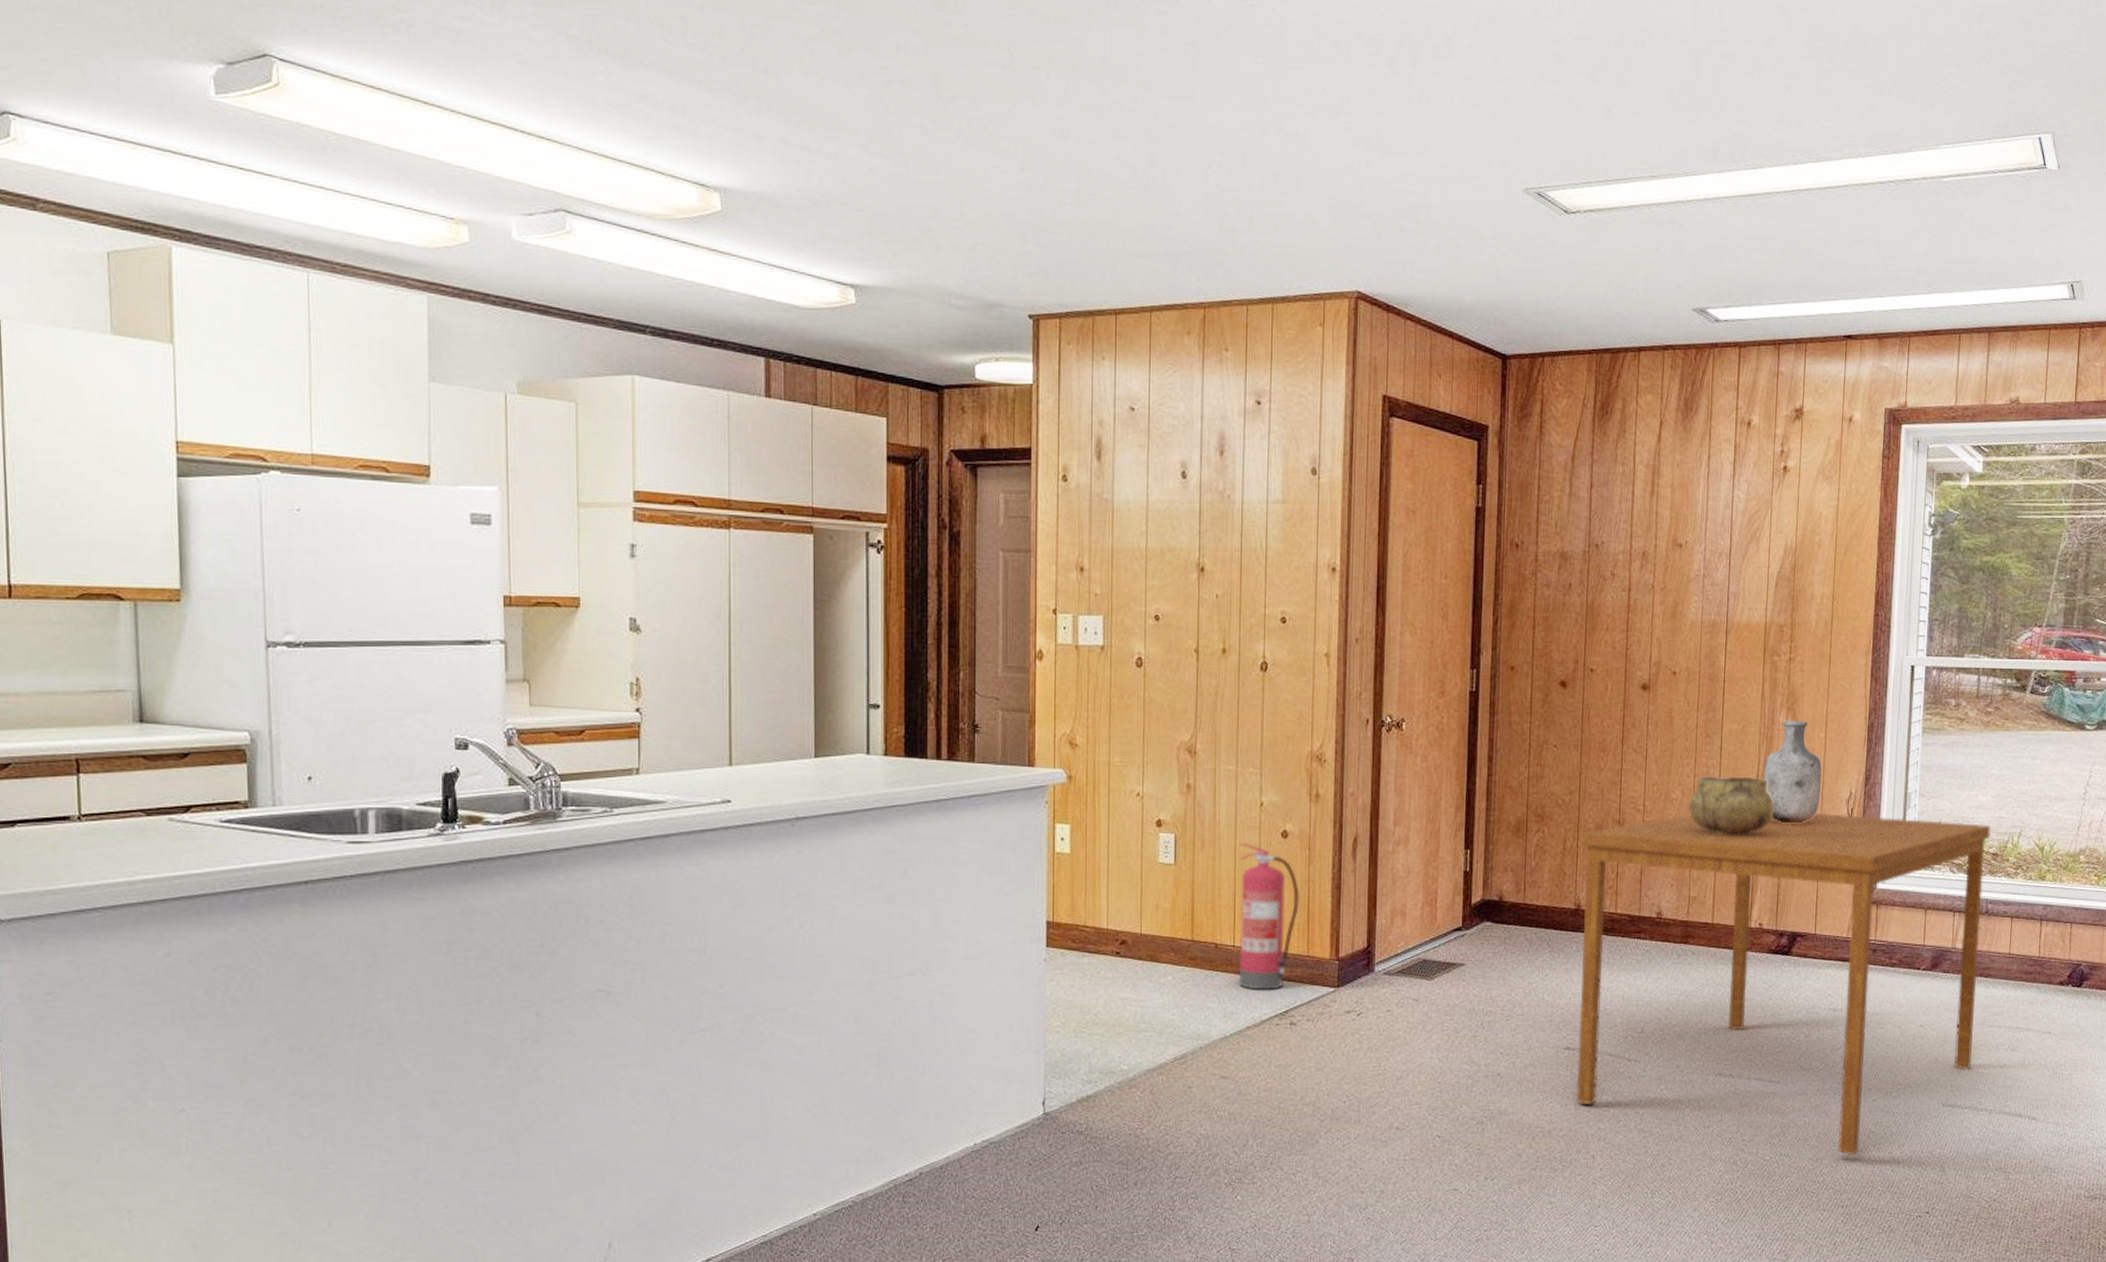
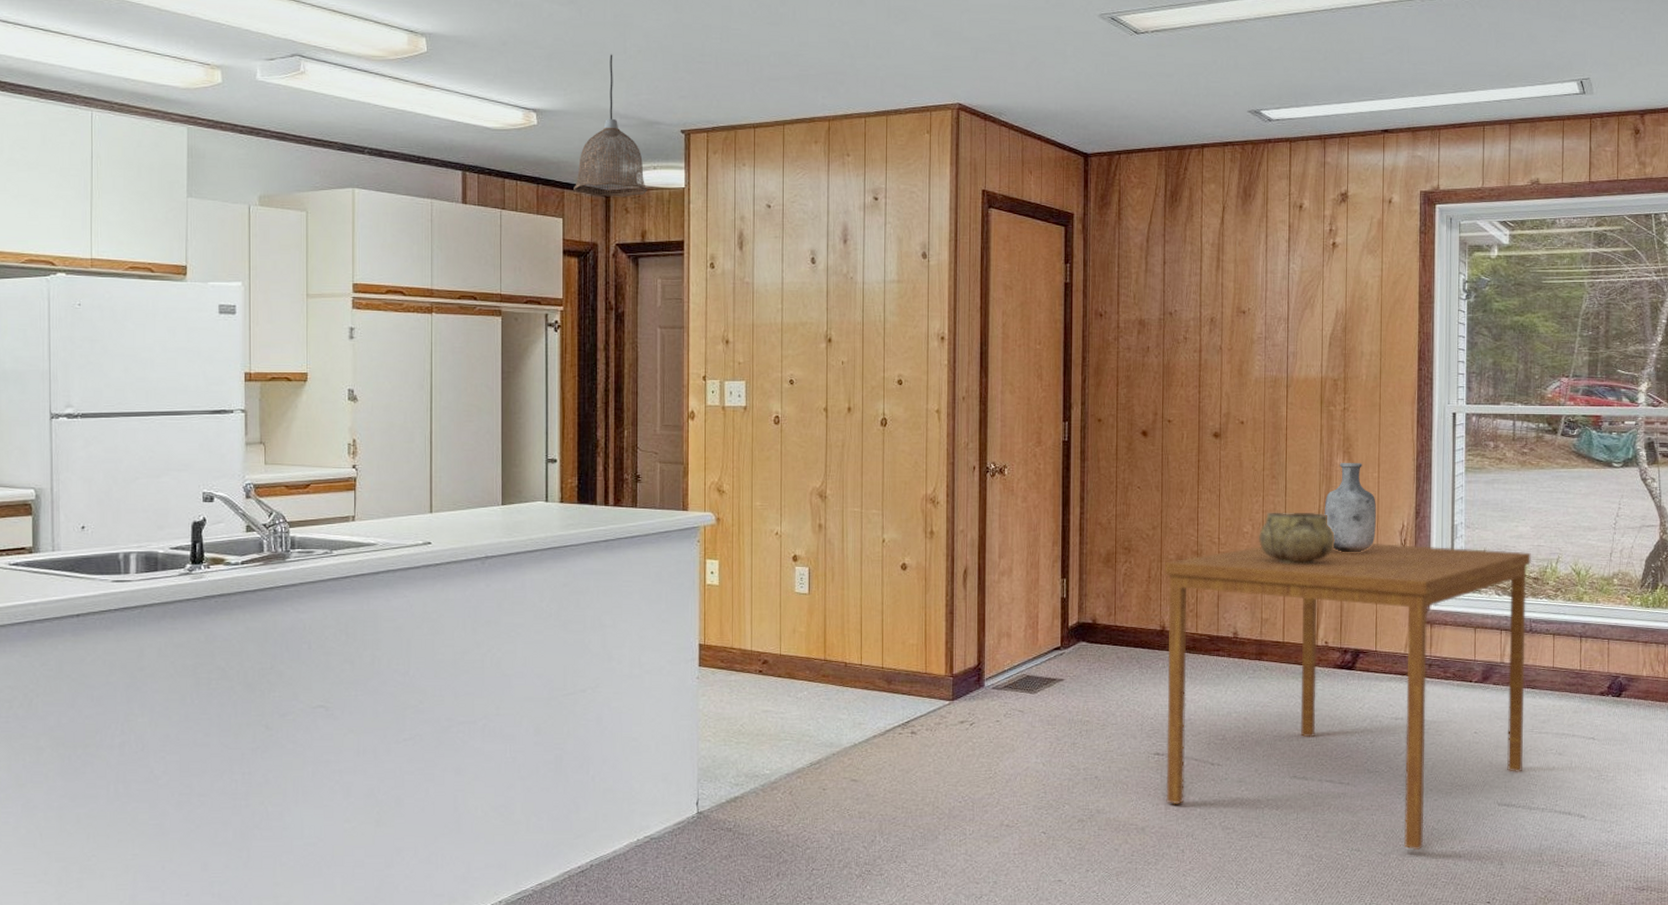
pendant lamp: none [900,220,988,394] -> present [574,54,648,197]
fire extinguisher: present [1238,843,1299,990] -> none [865,575,918,703]

